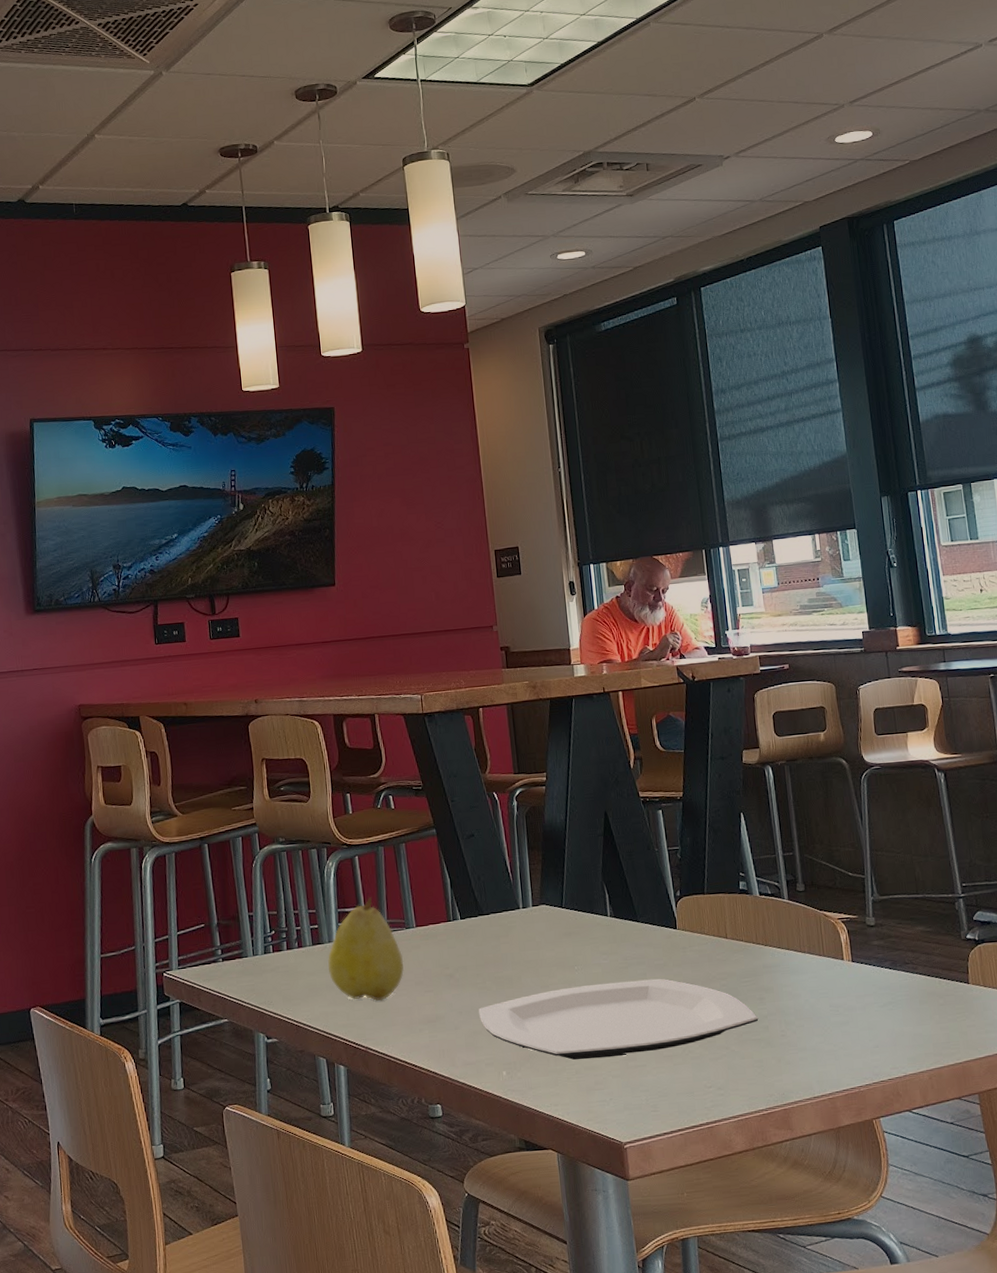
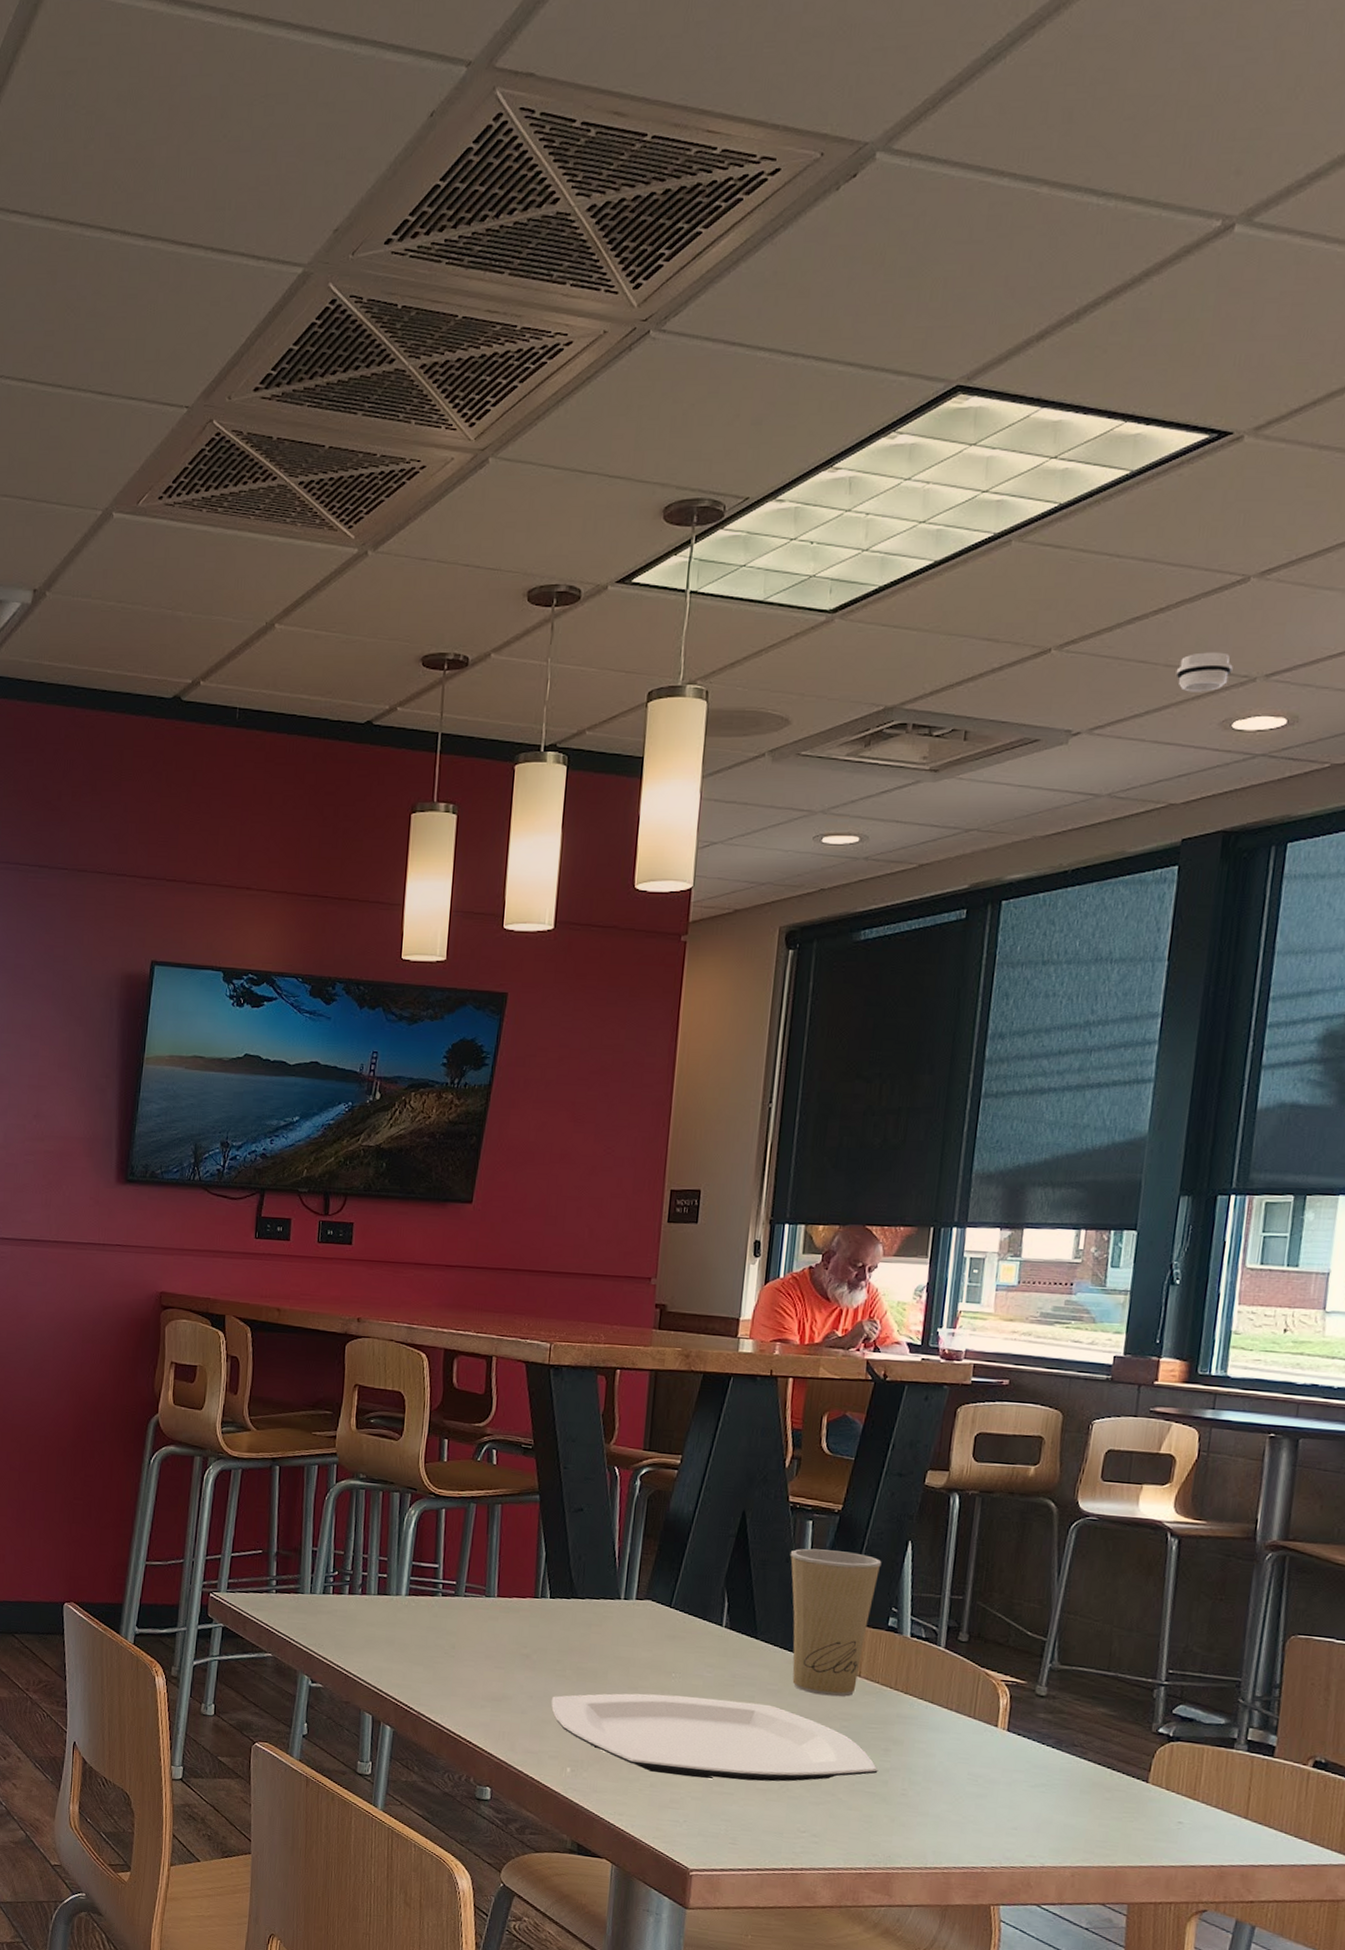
fruit: present [328,897,404,1001] -> none [391,1555,477,1668]
paper cup: none [649,831,726,961] -> present [790,1548,882,1697]
smoke detector: none [787,88,826,120] -> present [1175,652,1233,692]

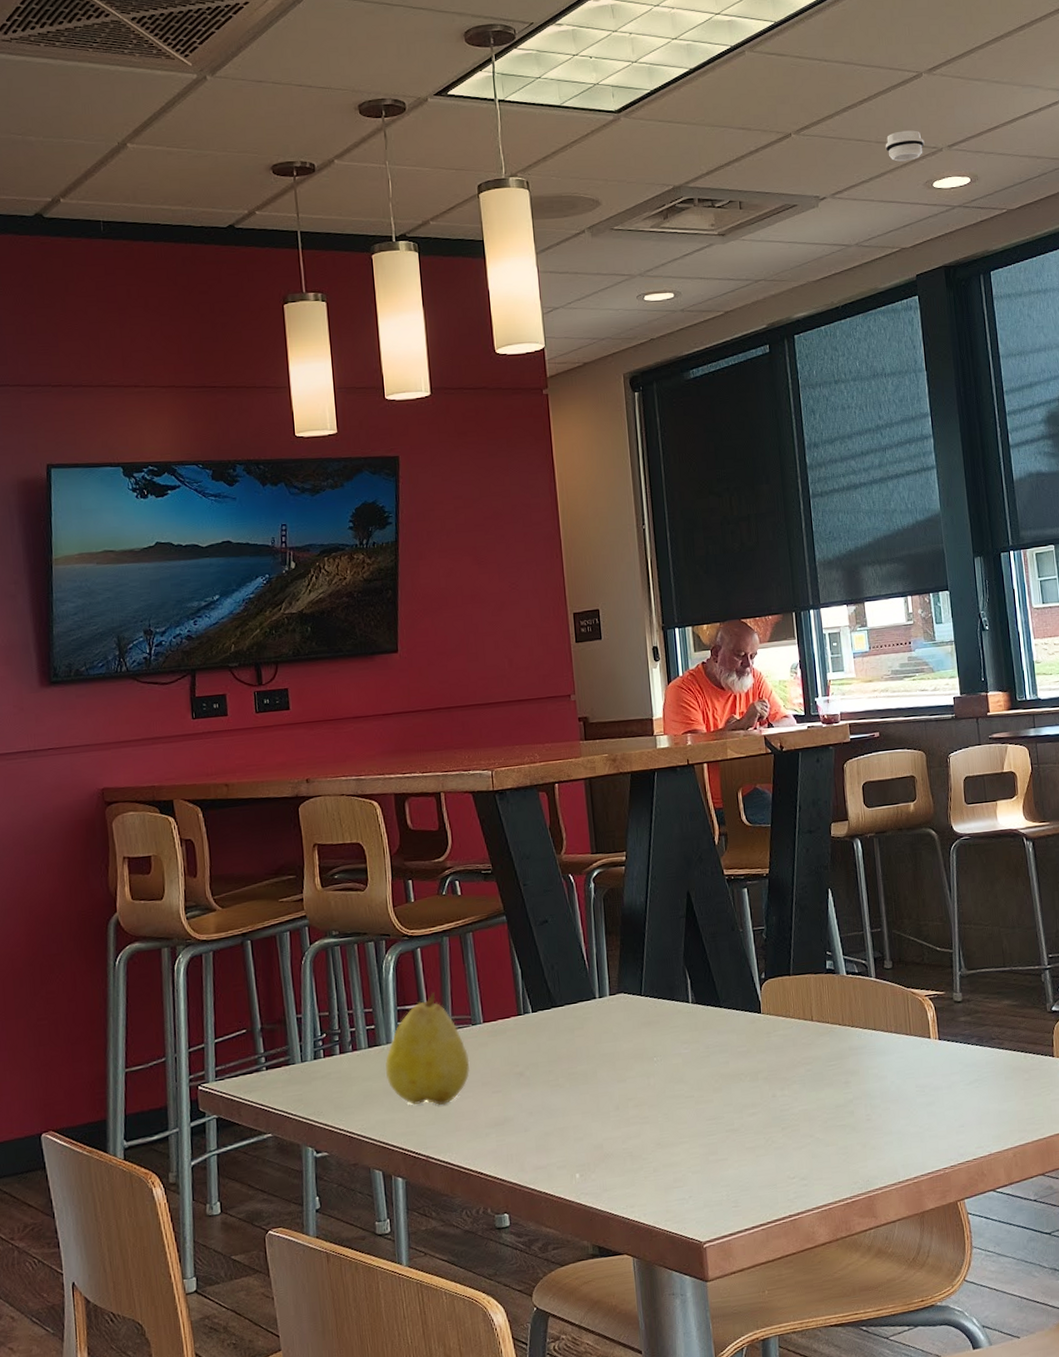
fruit: none [391,1555,477,1668] -> present [385,992,470,1105]
plate: present [551,1693,879,1782] -> none [550,1066,844,1157]
paper cup: present [790,1548,882,1697] -> none [734,909,811,1047]

